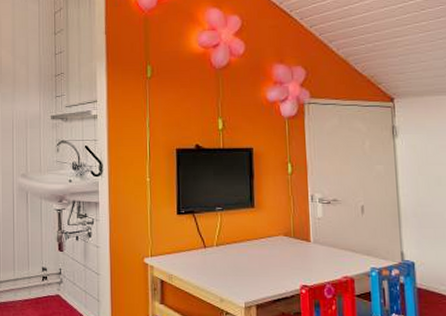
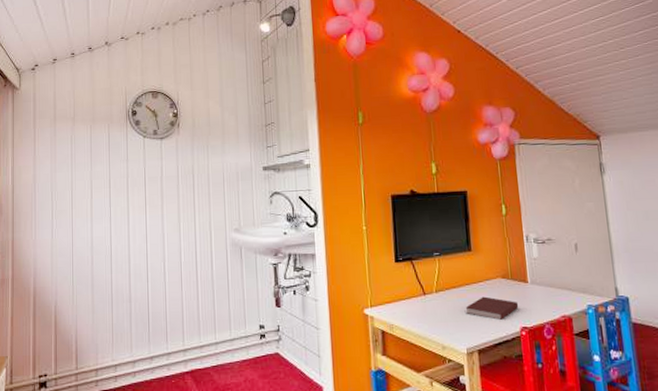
notebook: none [245,253,300,278] -> present [465,296,519,321]

